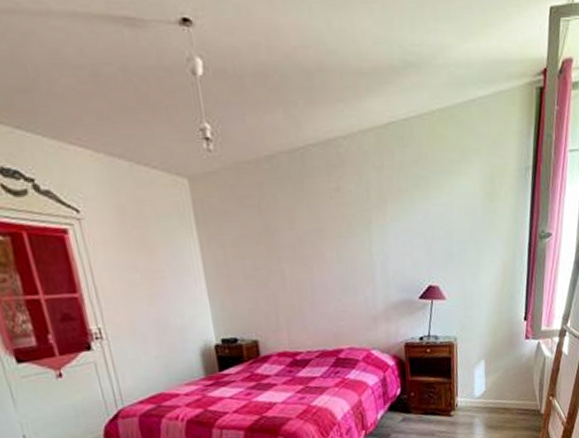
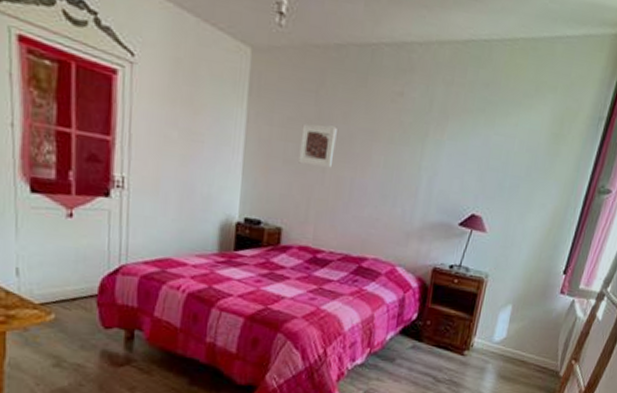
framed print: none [253,234,290,277] -> present [298,123,337,168]

